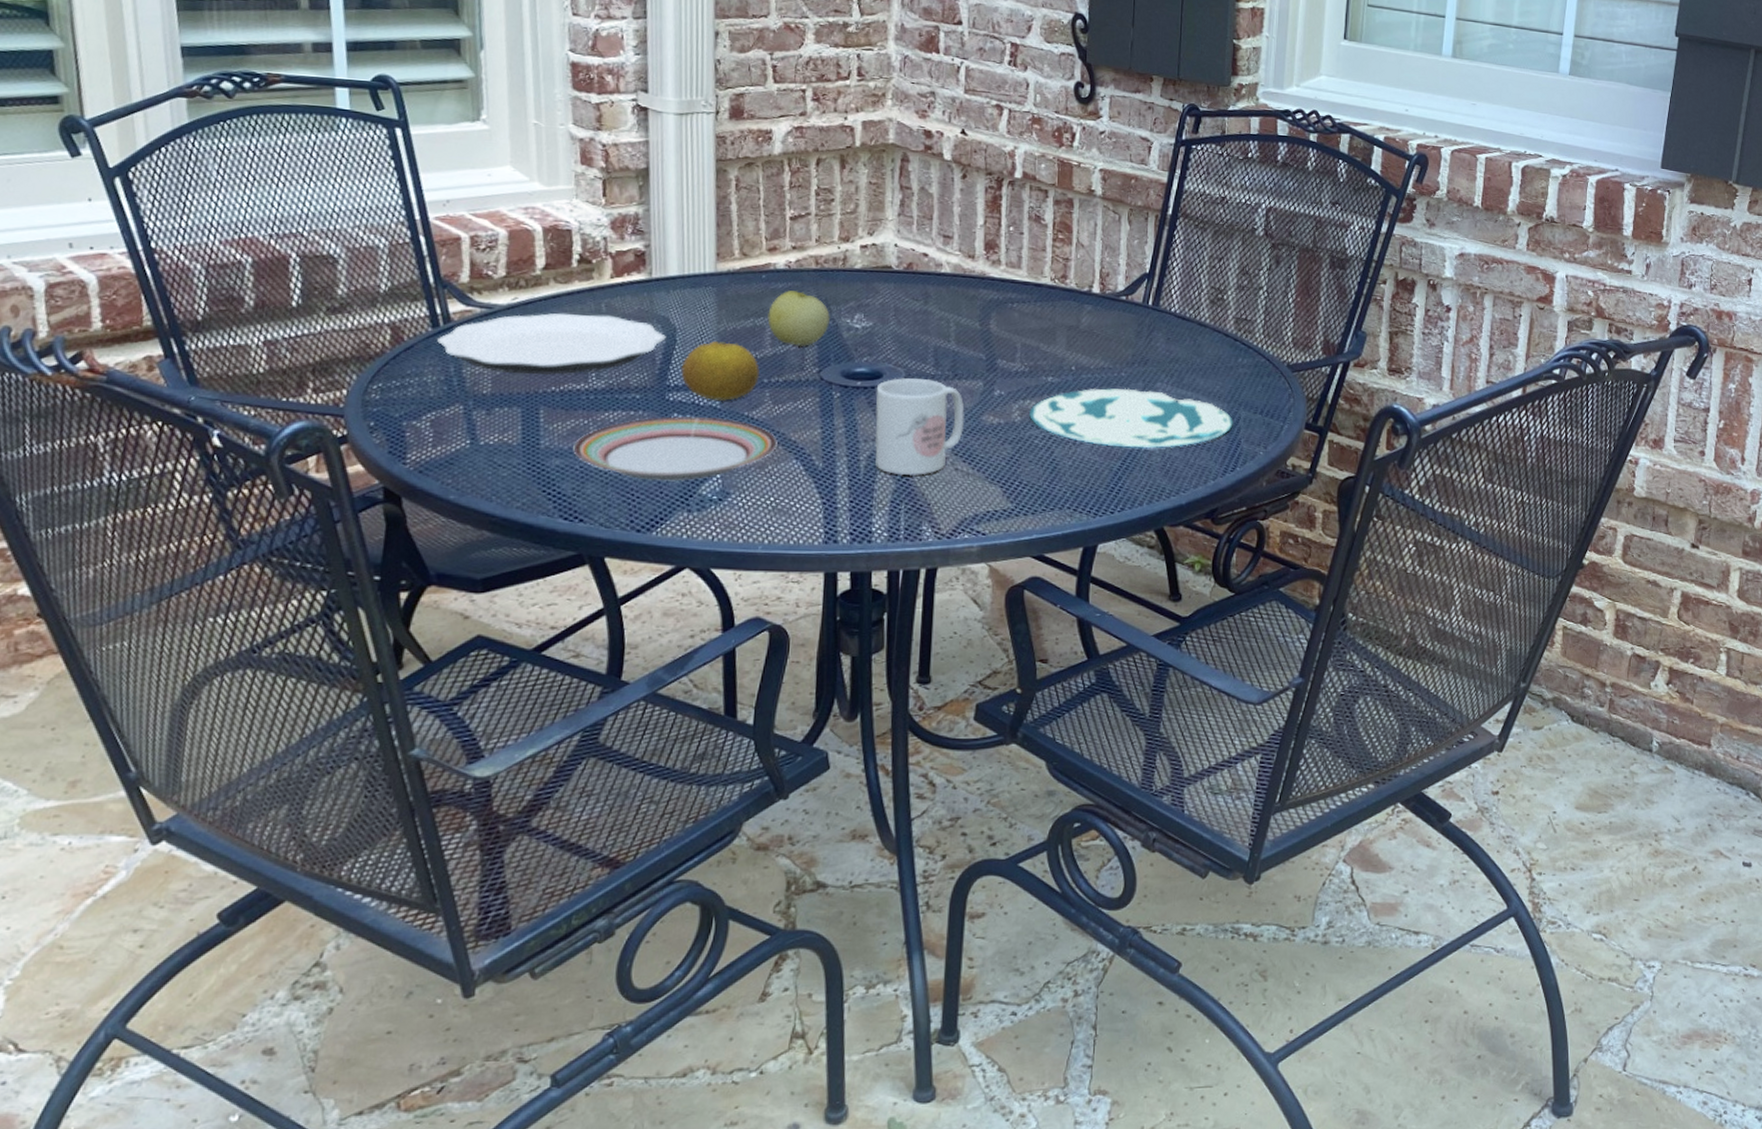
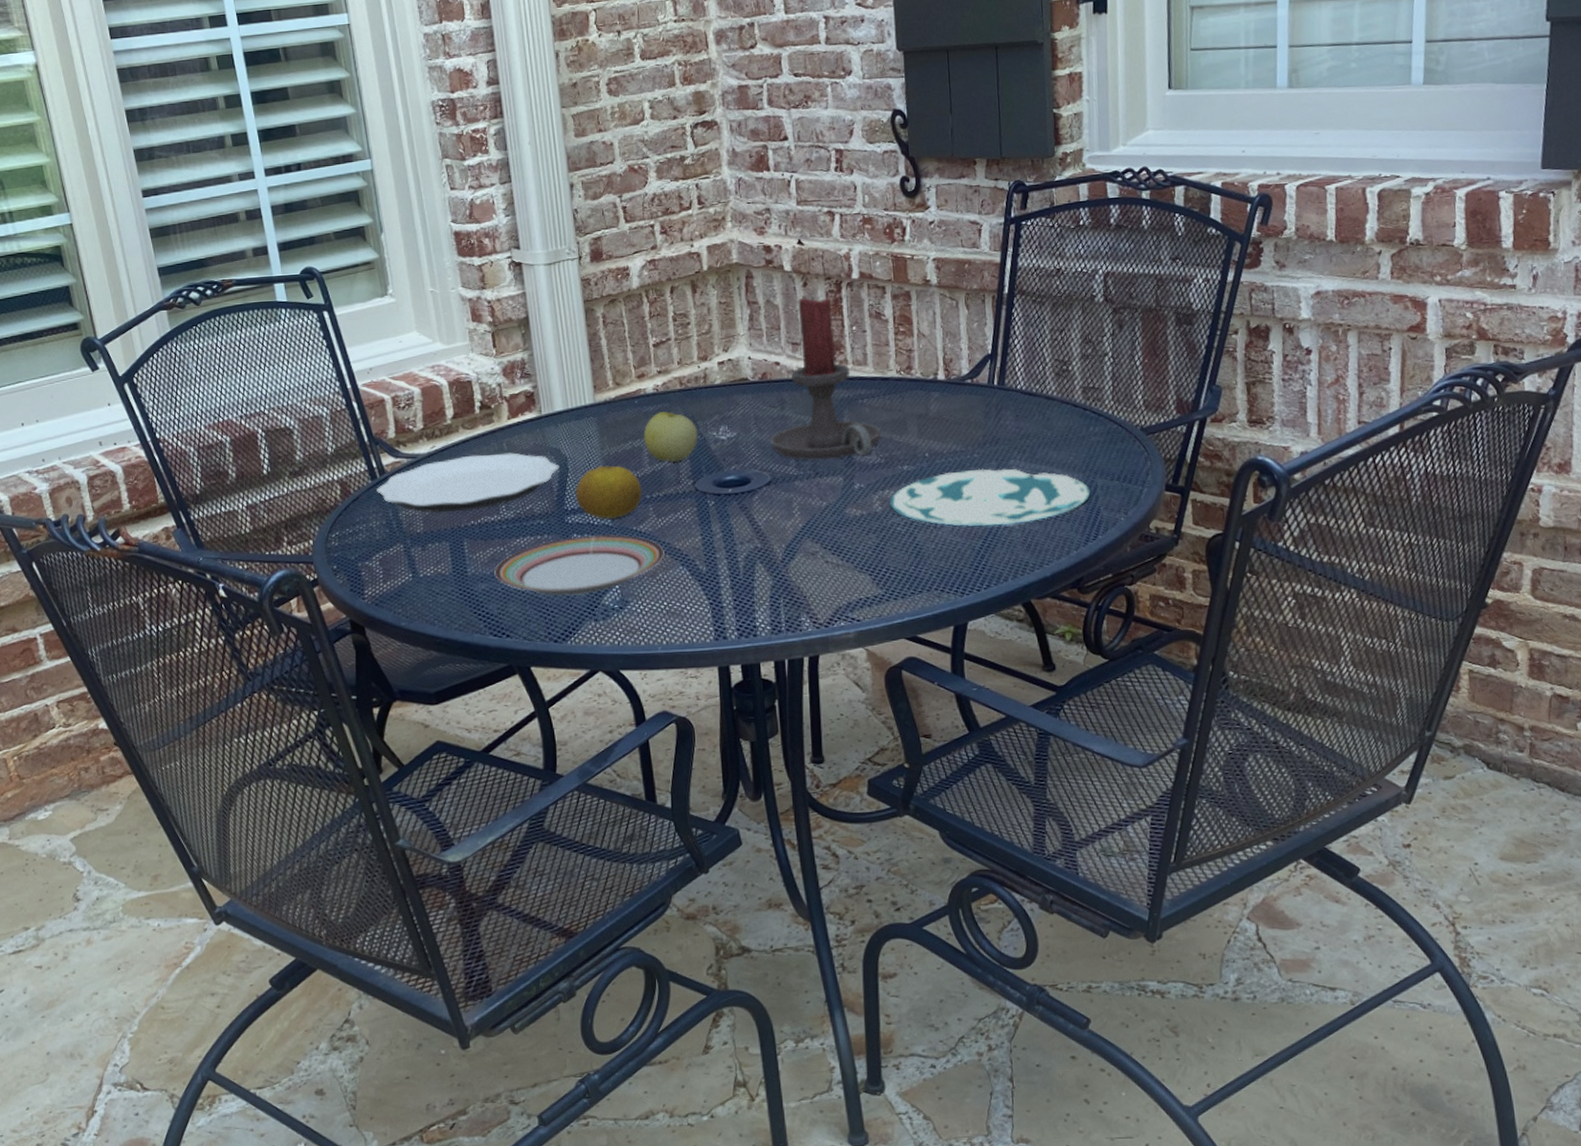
mug: present [874,378,965,476] -> none [746,480,830,573]
candle holder: none [908,189,1029,362] -> present [769,296,882,461]

